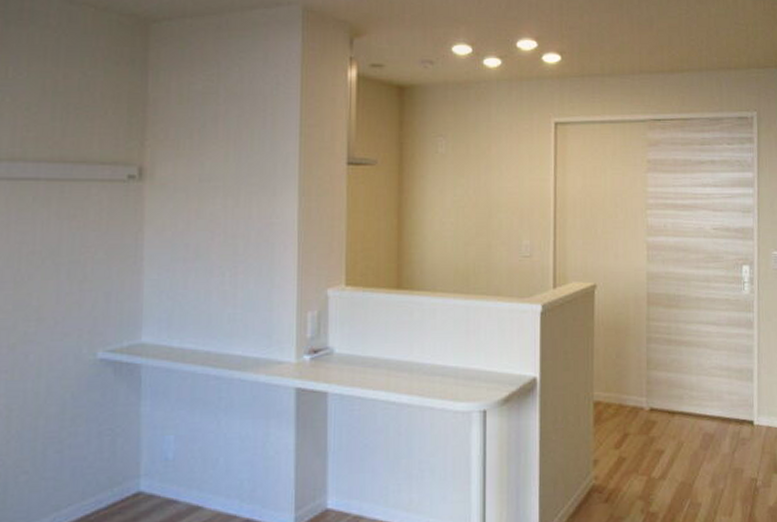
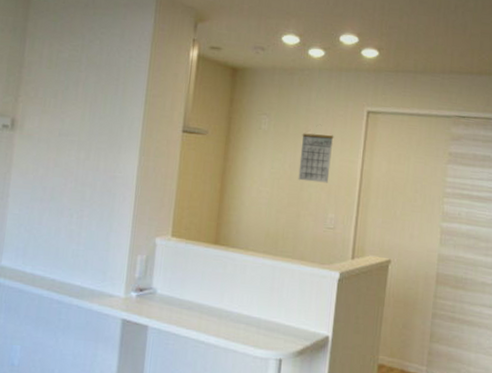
calendar: none [485,141,521,207] -> present [298,124,334,183]

